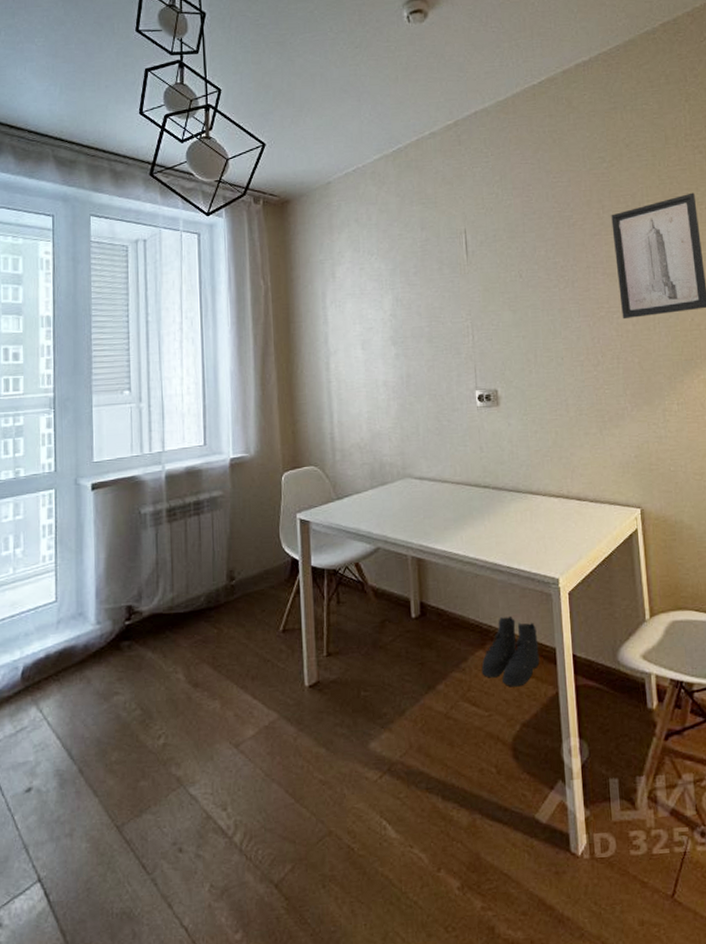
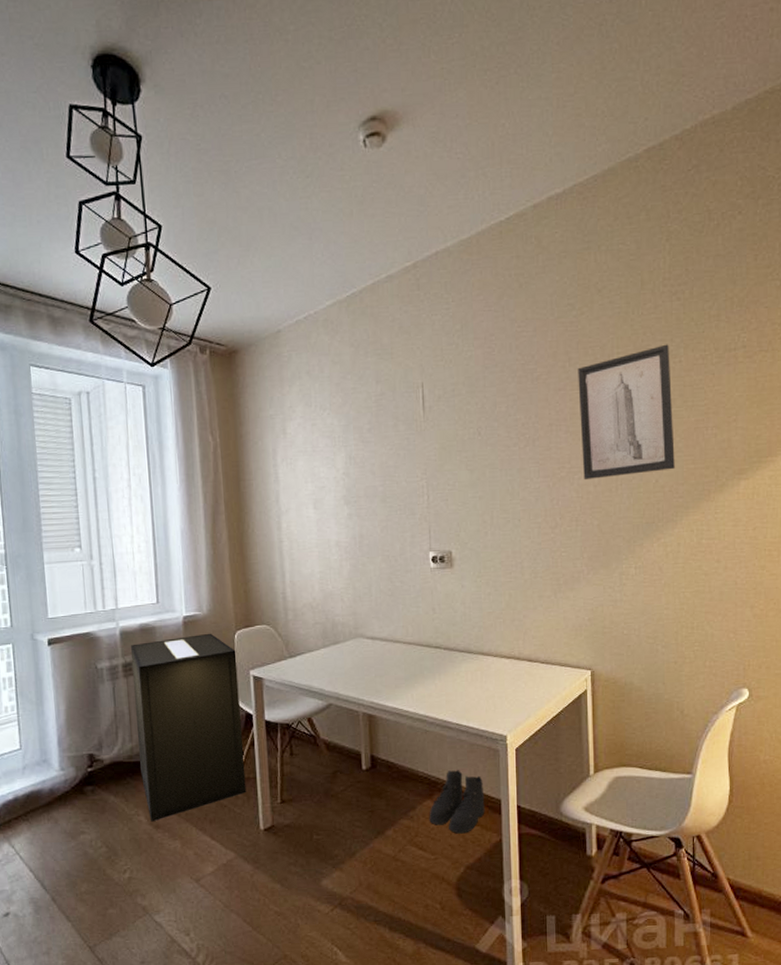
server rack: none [175,475,291,680] -> present [130,633,246,822]

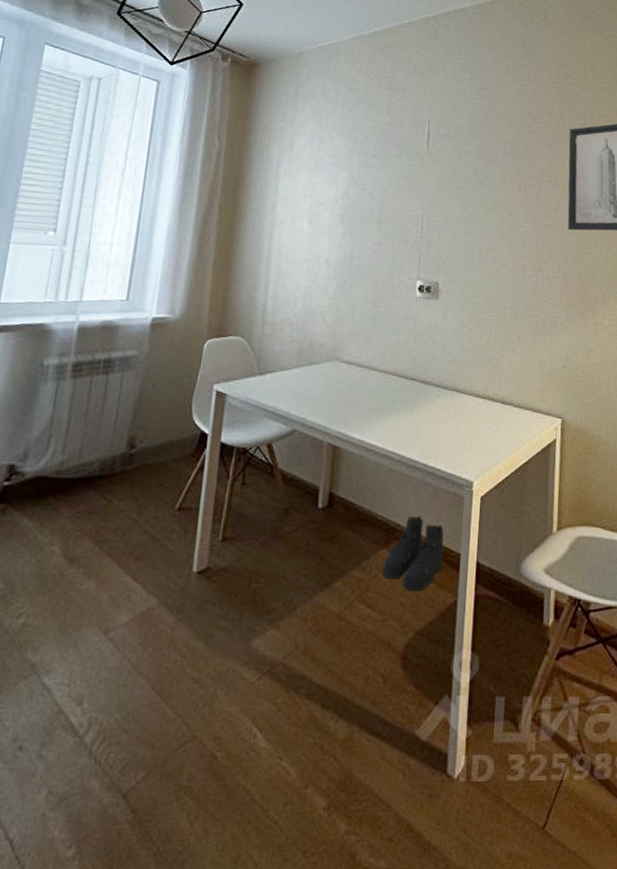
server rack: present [130,633,246,822] -> none [65,338,203,554]

